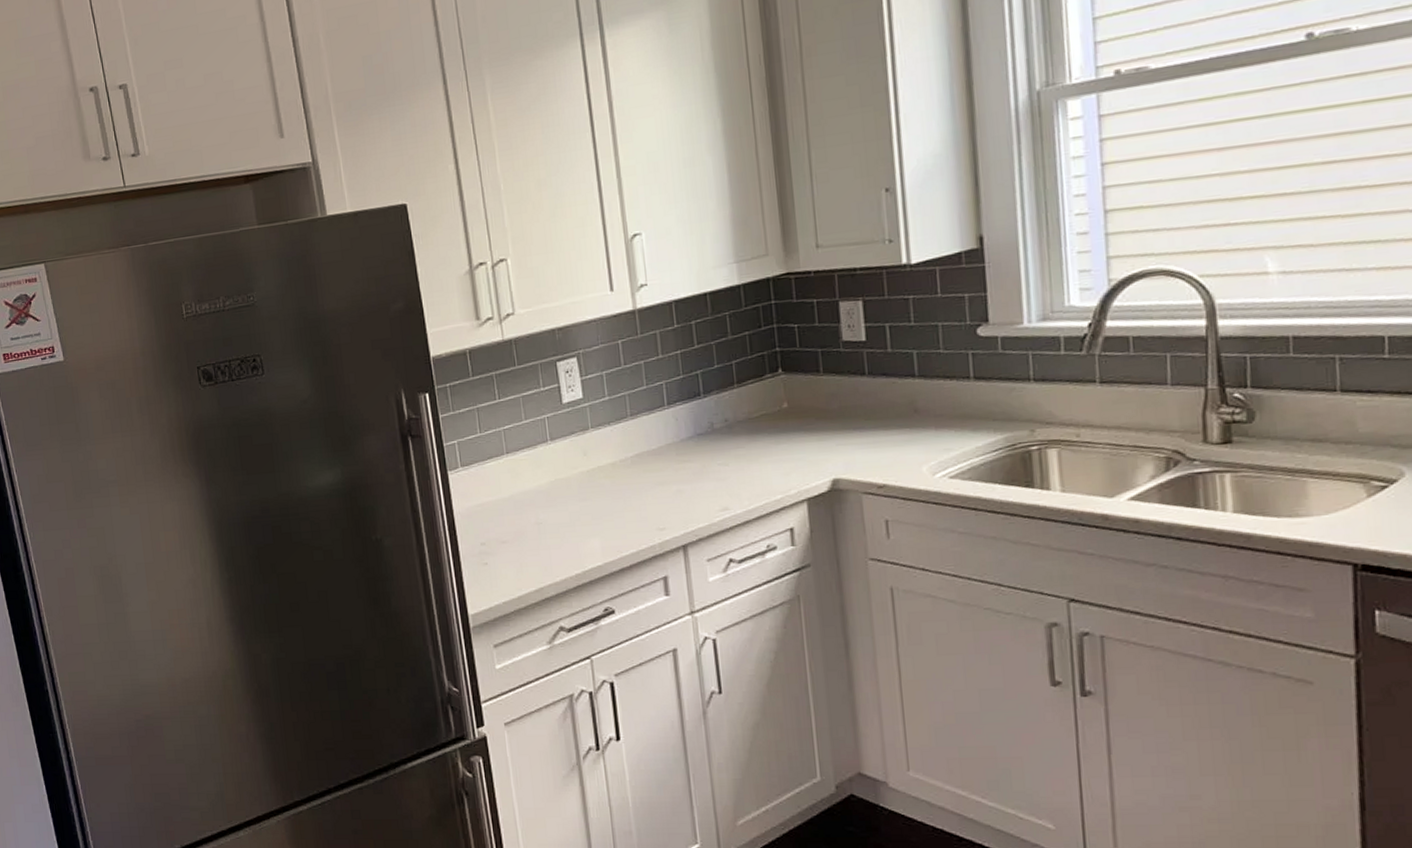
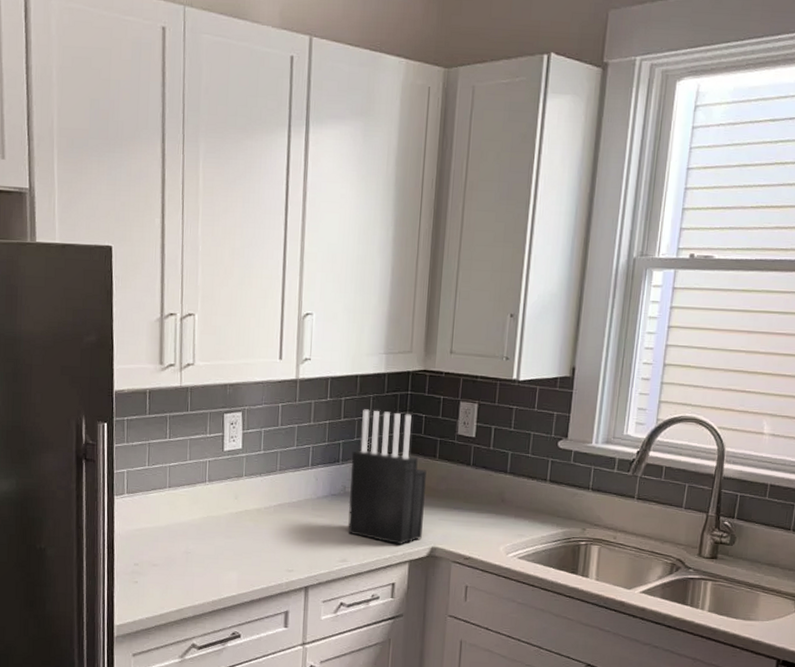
knife block: none [714,326,818,482] -> present [348,409,427,545]

